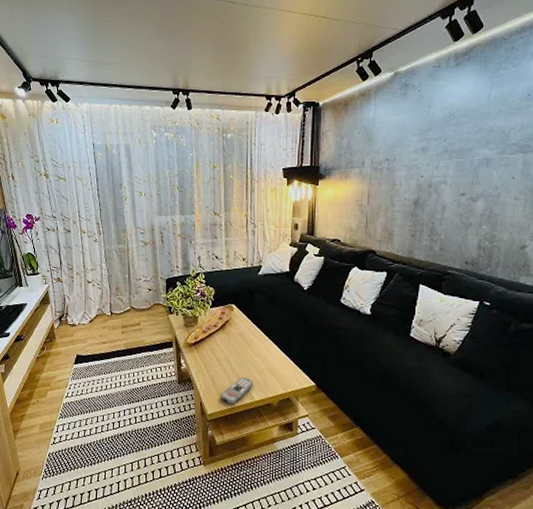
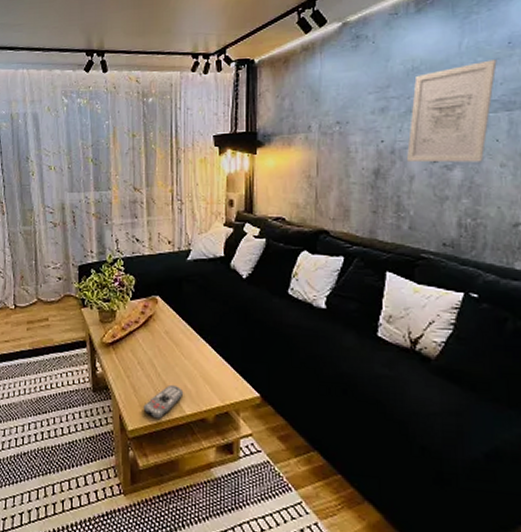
wall art: none [441,109,517,196] -> present [407,60,497,163]

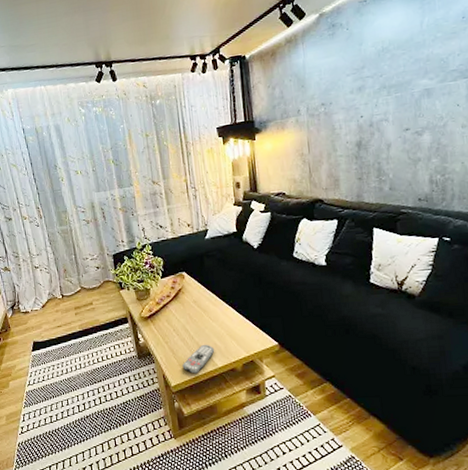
wall art: present [407,60,497,163] -> none [383,34,454,132]

